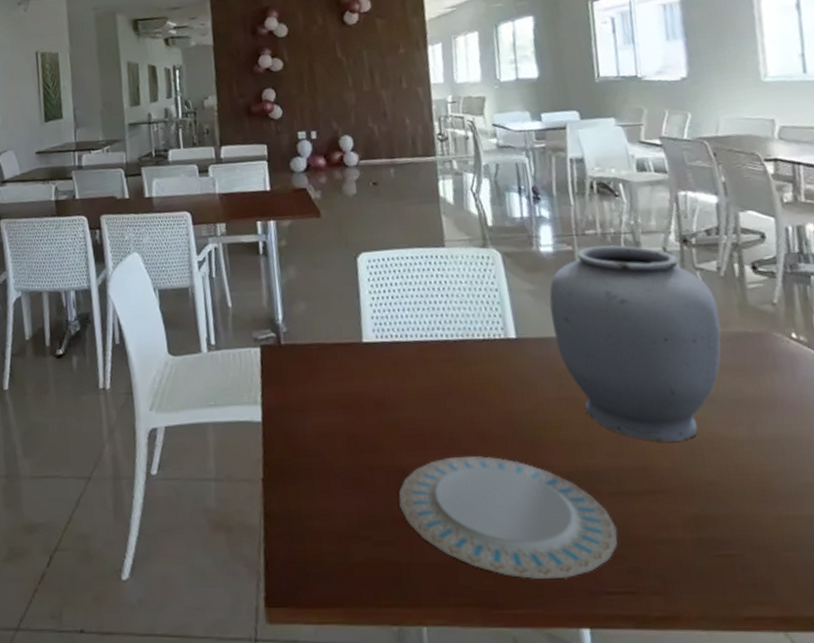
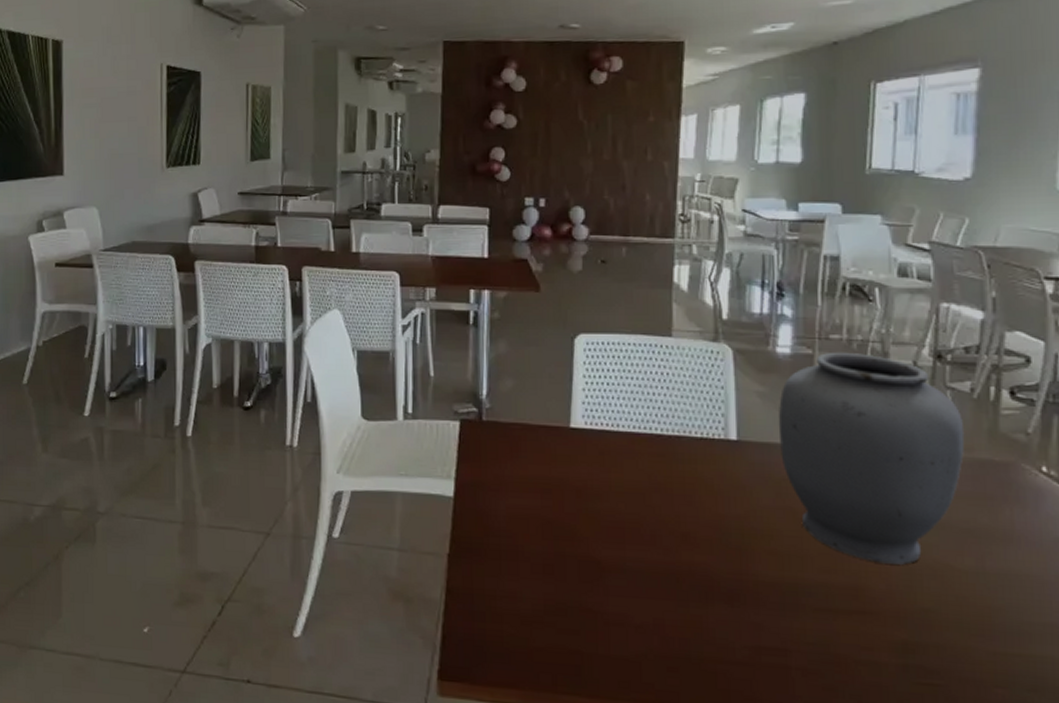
plate: present [398,456,618,579] -> none [589,554,817,689]

